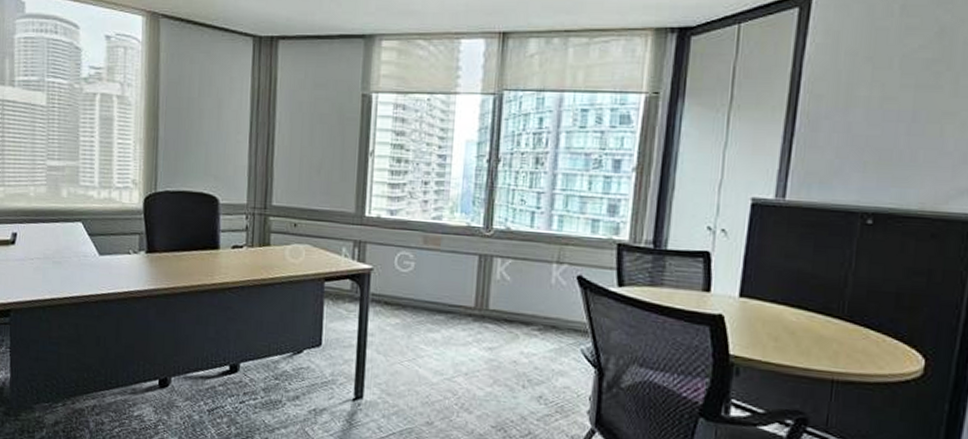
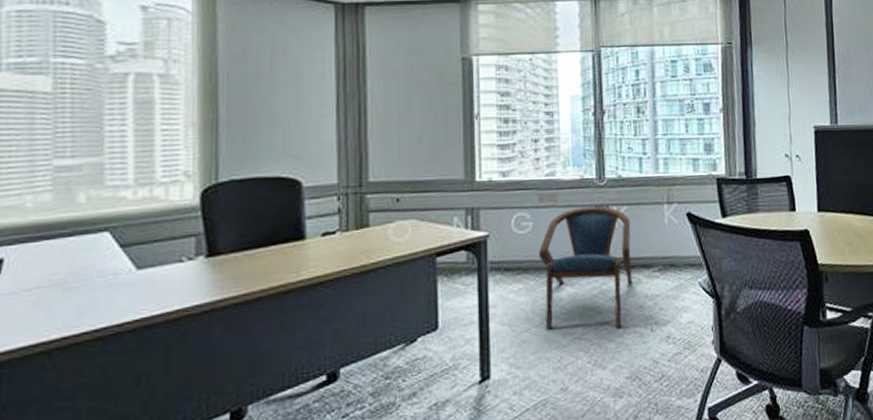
armchair: none [418,254,515,378] -> present [539,206,632,330]

